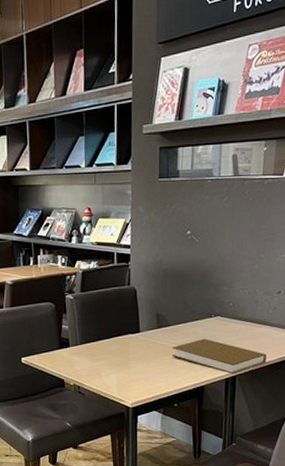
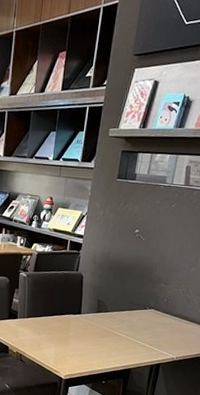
book: present [172,338,267,374] -> none [106,327,191,362]

